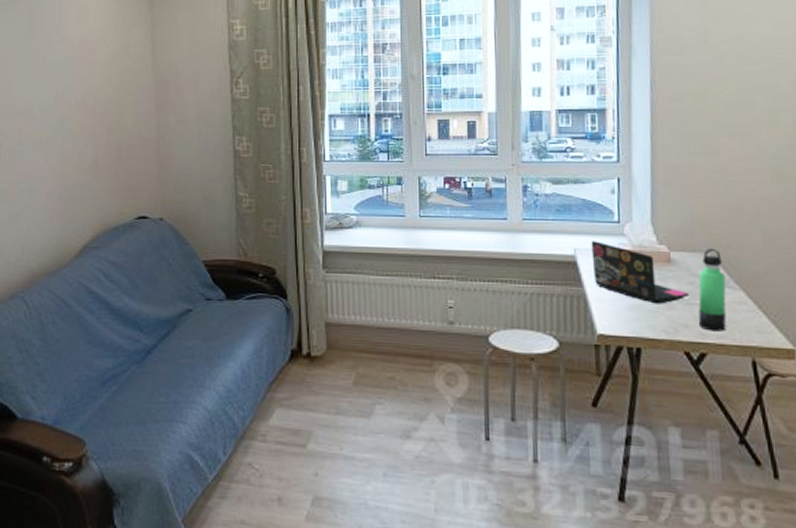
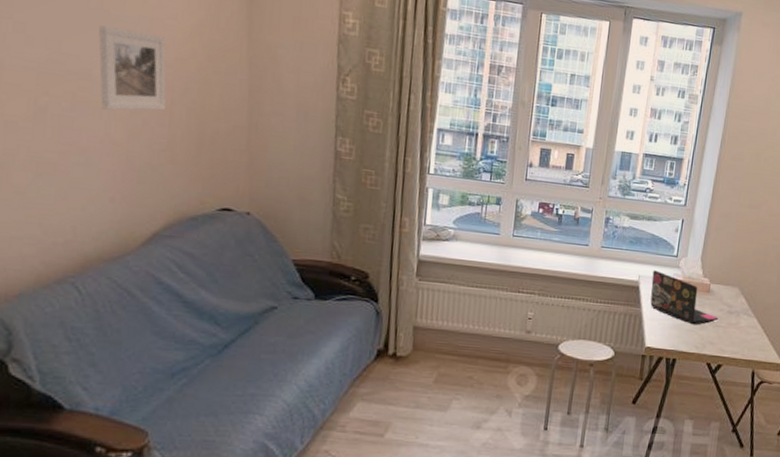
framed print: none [38,69,90,140] -> present [98,26,167,111]
thermos bottle: present [698,248,727,332] -> none [720,283,747,349]

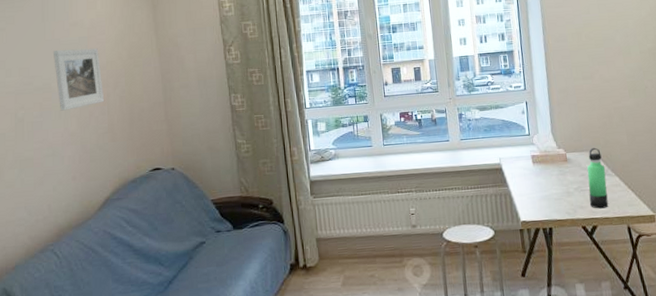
laptop: present [650,270,718,325] -> none [511,151,582,194]
thermos bottle: none [720,283,747,349] -> present [587,147,609,209]

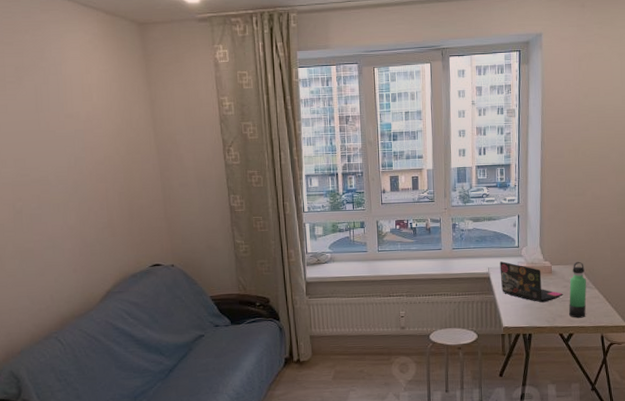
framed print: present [54,48,105,111] -> none [49,142,104,204]
laptop: none [511,151,582,194] -> present [499,261,563,303]

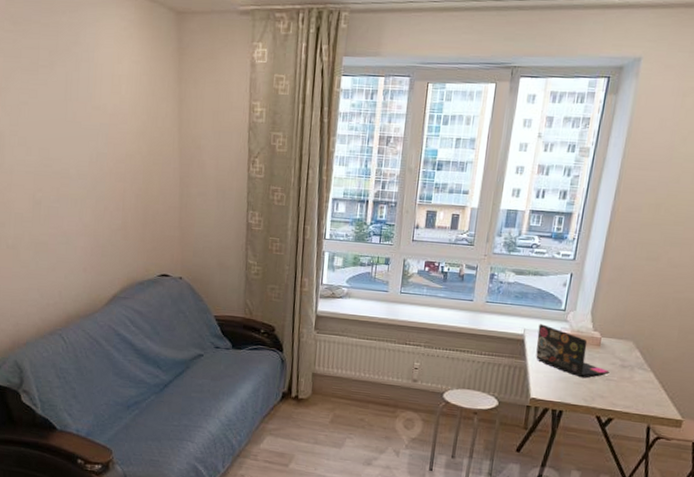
thermos bottle: present [568,261,587,318] -> none [611,337,642,403]

